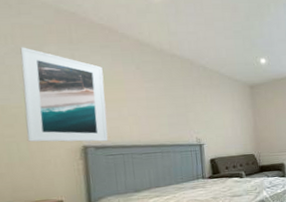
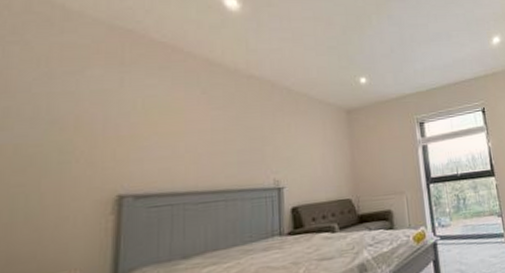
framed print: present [20,47,109,142] -> none [41,71,158,192]

